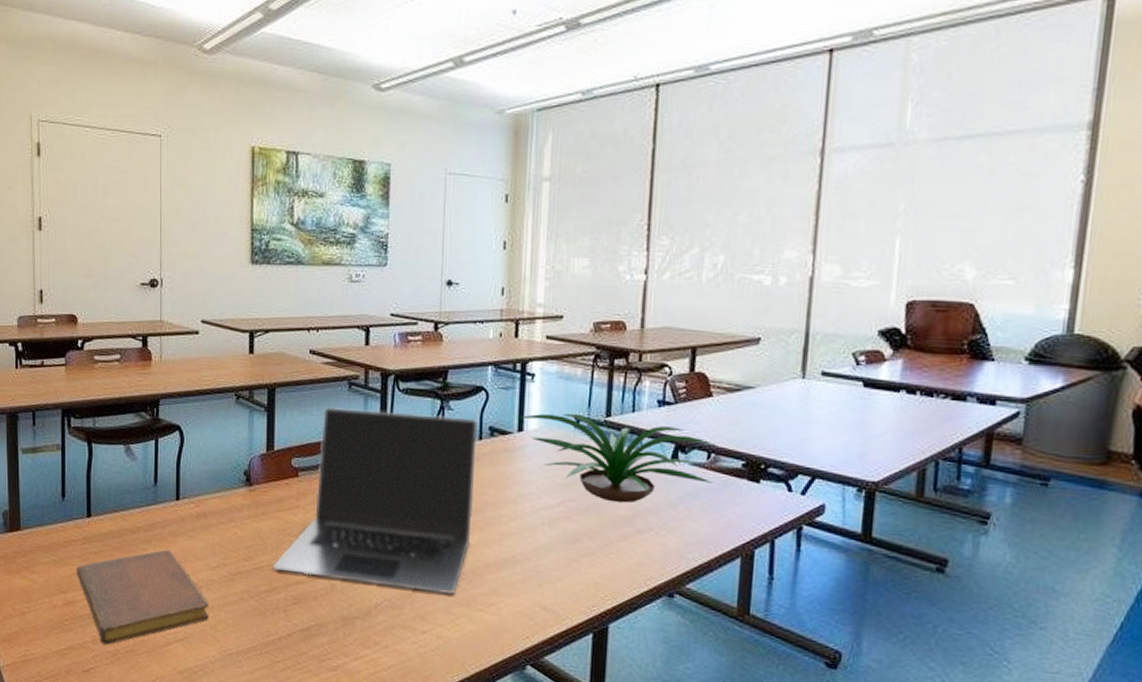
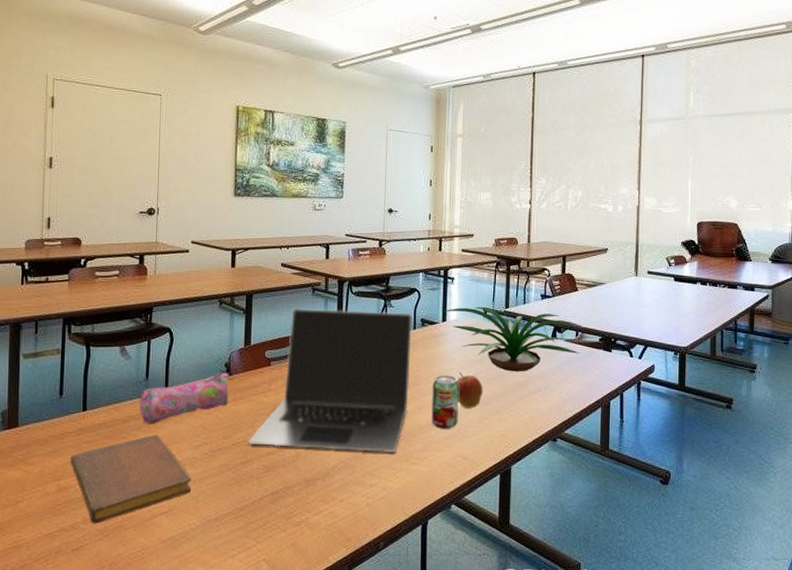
pencil case: none [148,482,249,538] -> present [139,373,229,425]
beverage can: none [501,500,539,570] -> present [431,375,459,429]
apple: none [535,498,572,546] -> present [456,372,483,408]

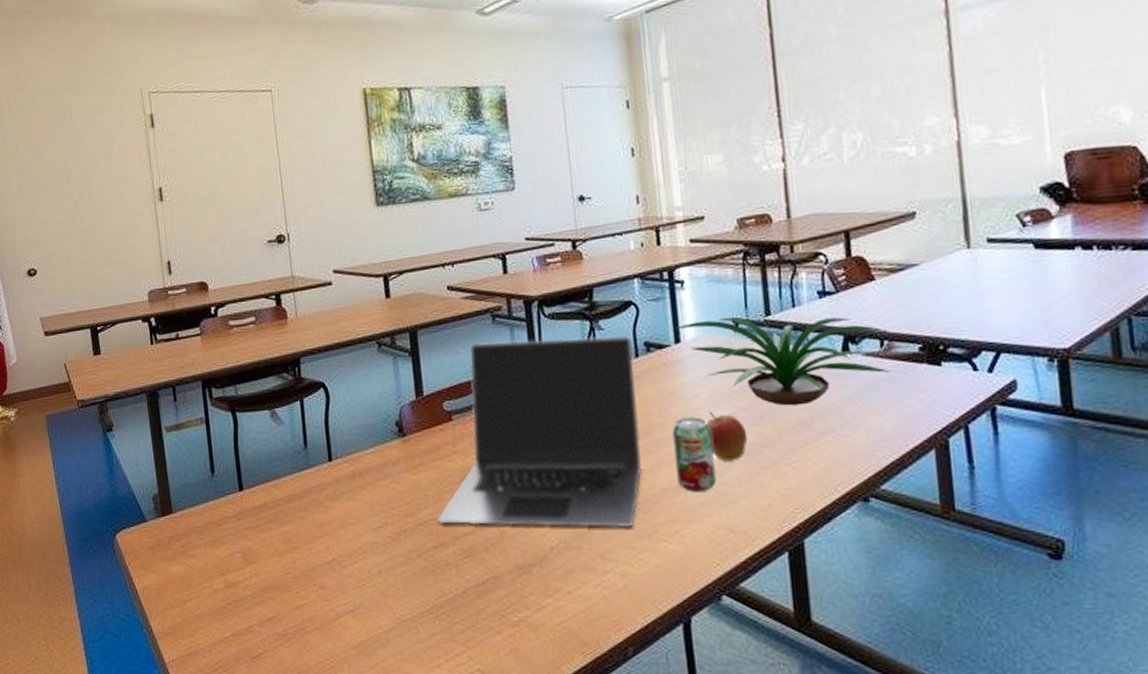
notebook: present [70,434,192,524] -> none [233,515,378,626]
pencil case: present [139,373,229,425] -> none [300,434,406,504]

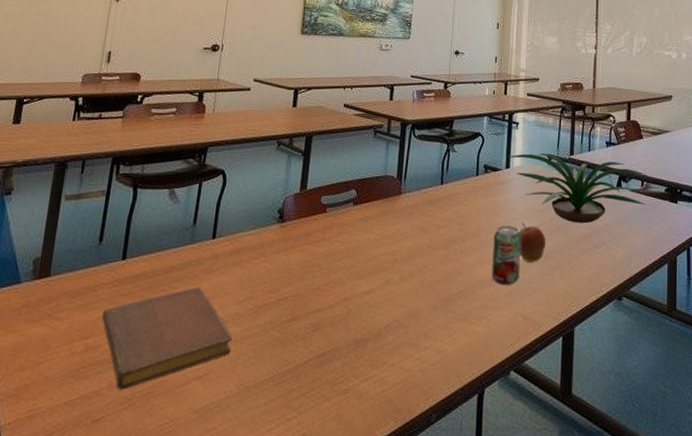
notebook: none [233,515,378,626] -> present [101,287,233,390]
laptop: present [438,336,643,527] -> none [296,150,476,311]

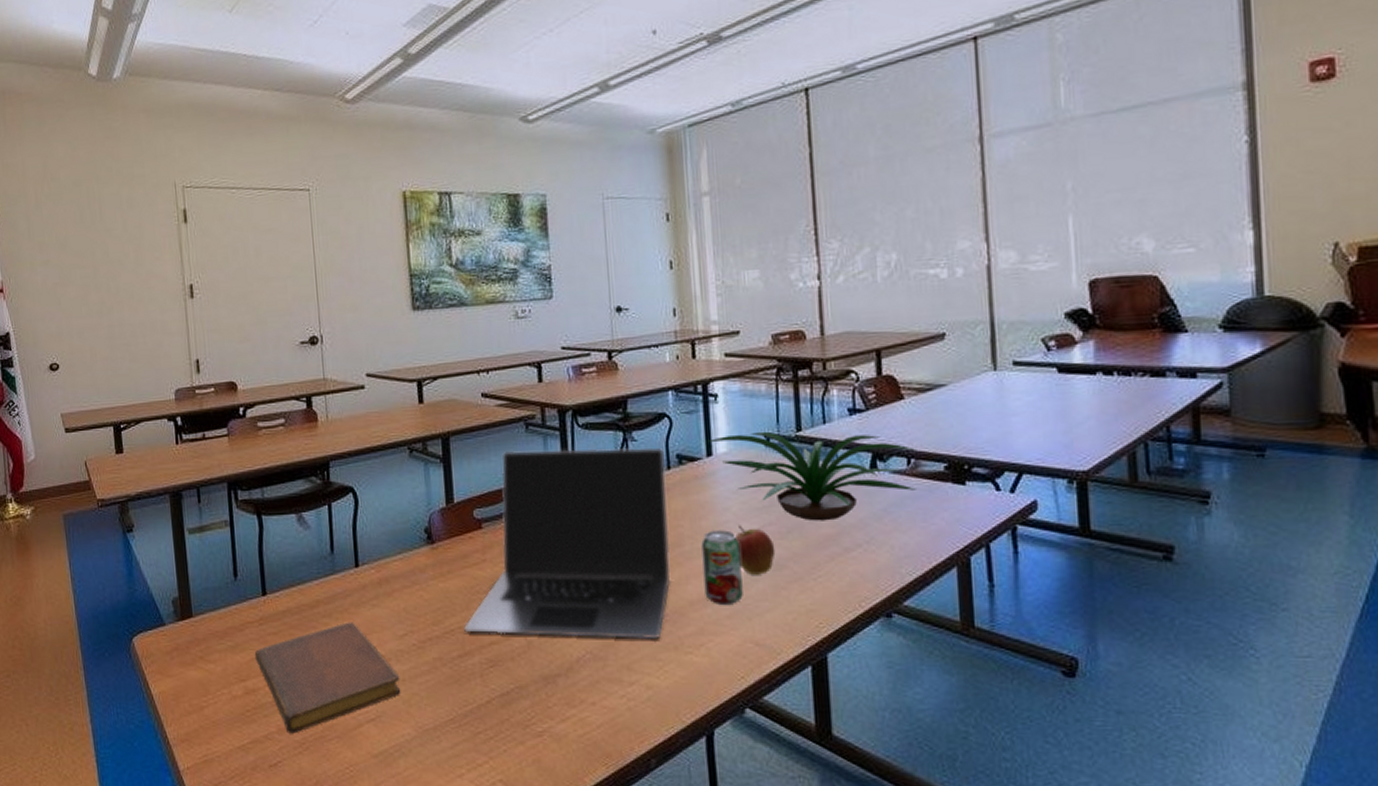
laptop: none [296,150,476,311] -> present [464,448,671,638]

